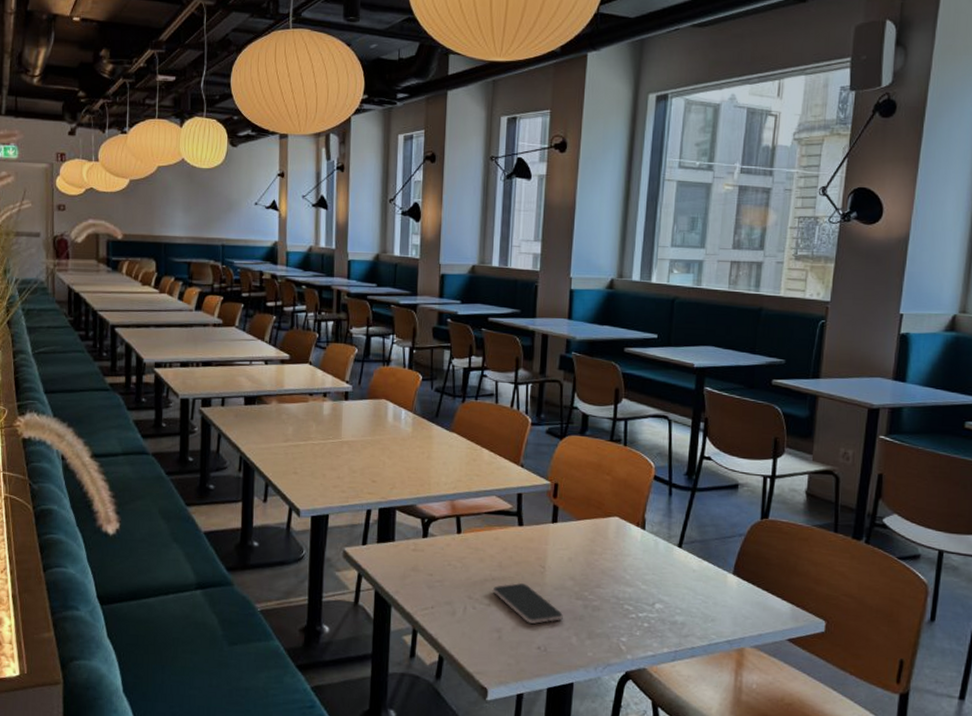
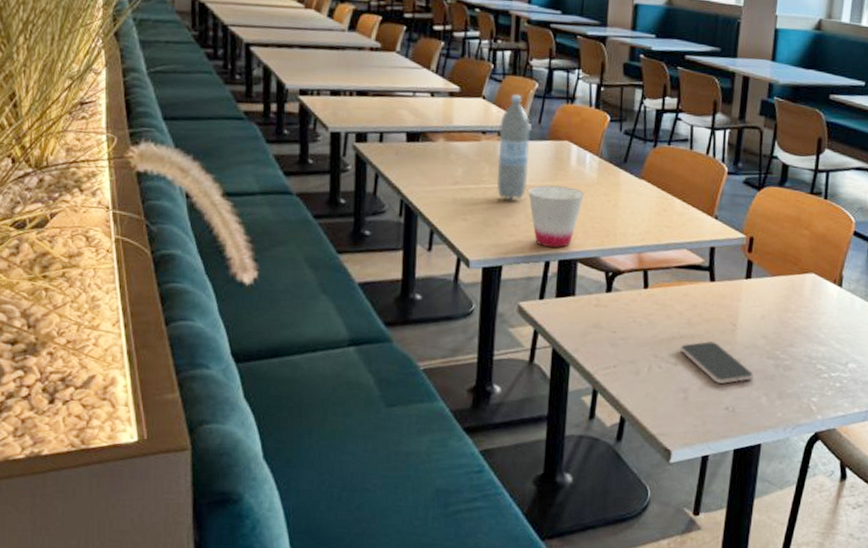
water bottle: none [323,359,352,454] -> present [497,94,531,200]
cup: none [351,440,401,497] -> present [528,185,584,248]

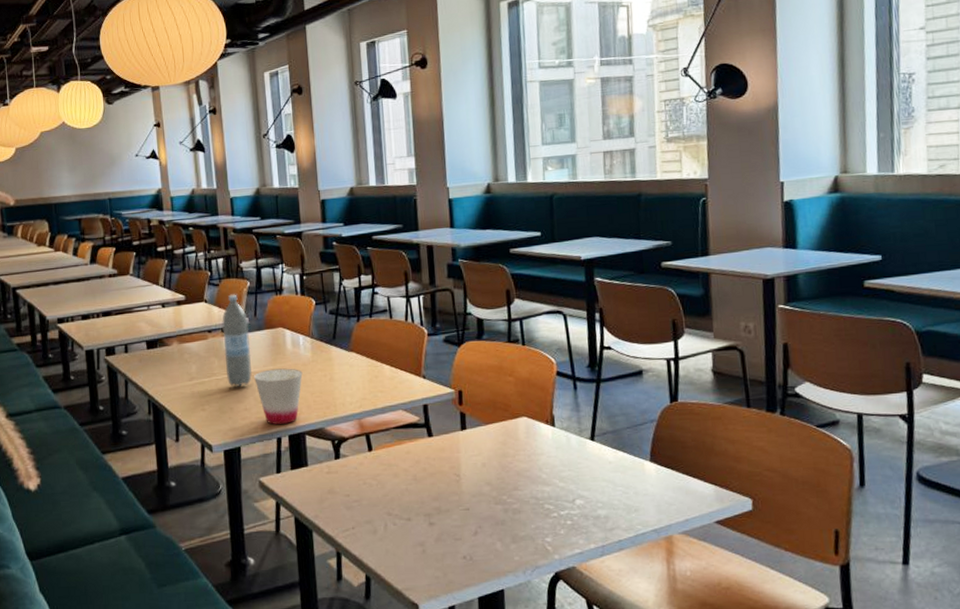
smartphone: present [680,340,753,384] -> none [410,493,485,534]

